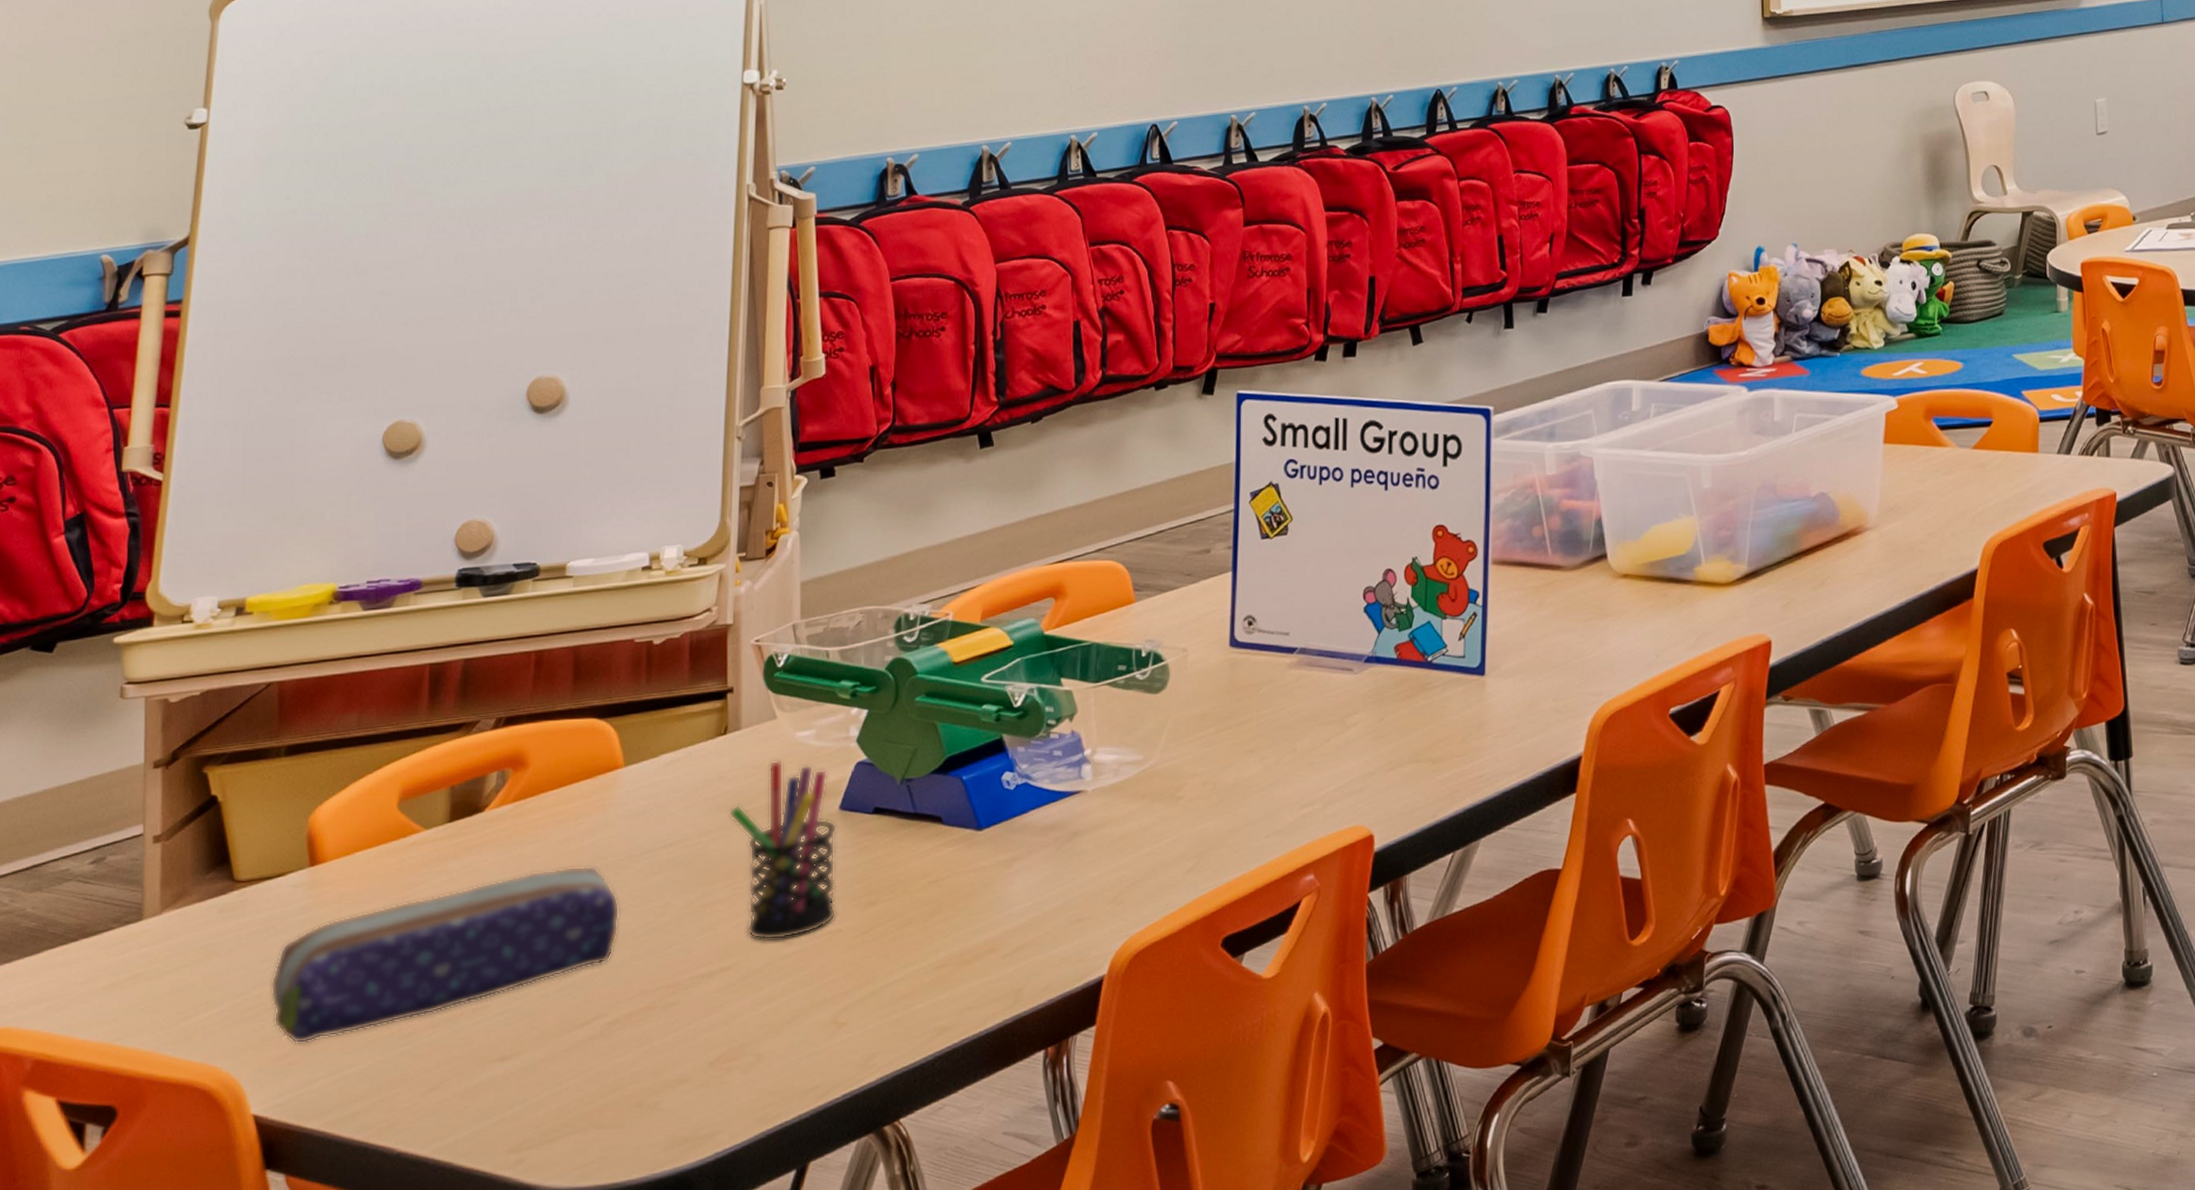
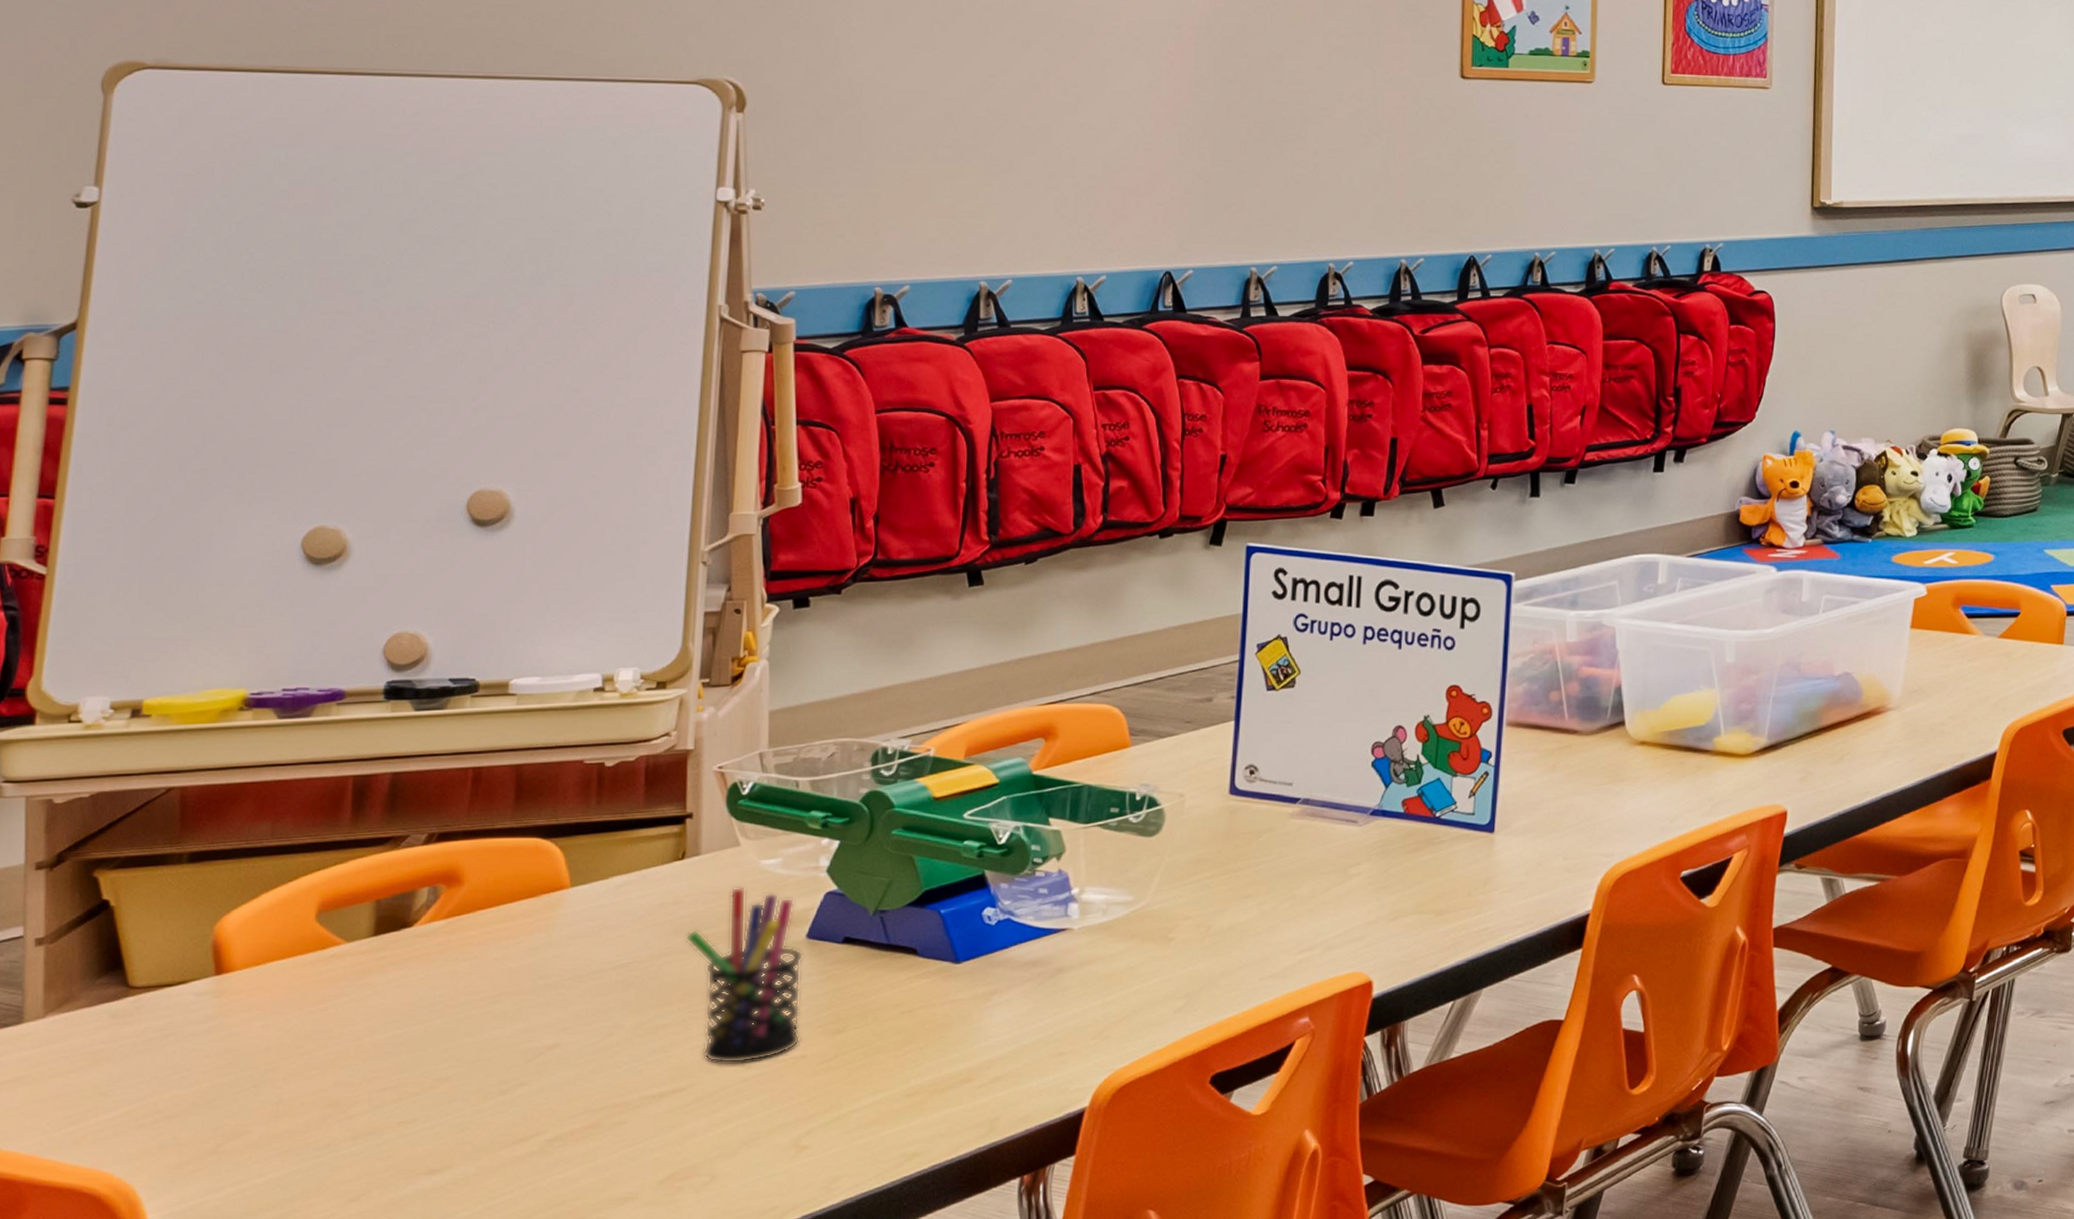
pencil case: present [271,865,620,1044] -> none [170,984,563,1152]

